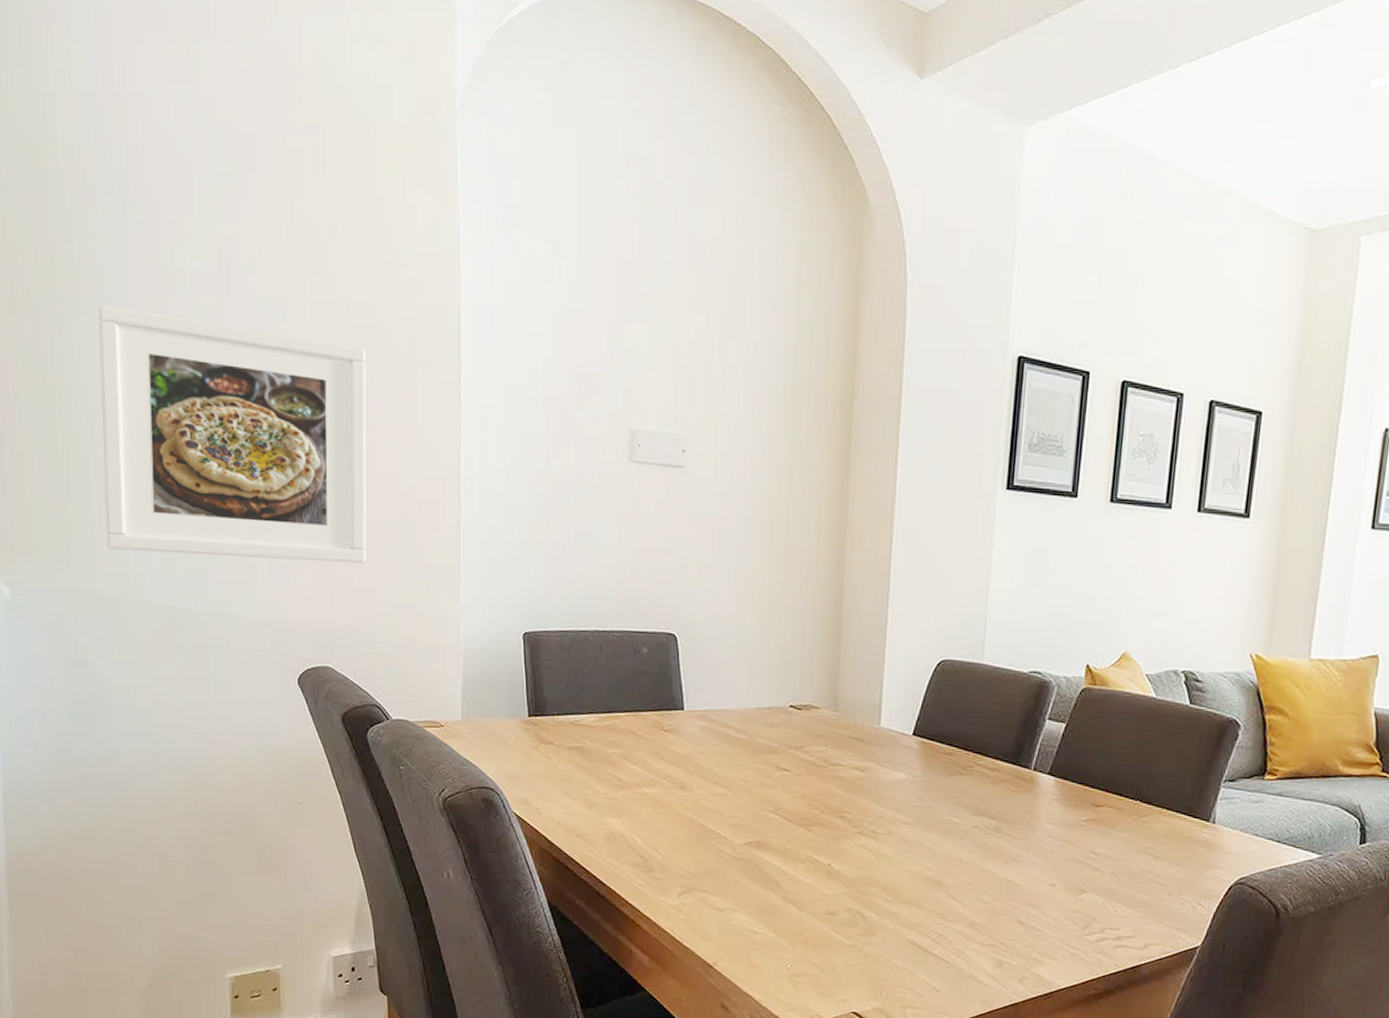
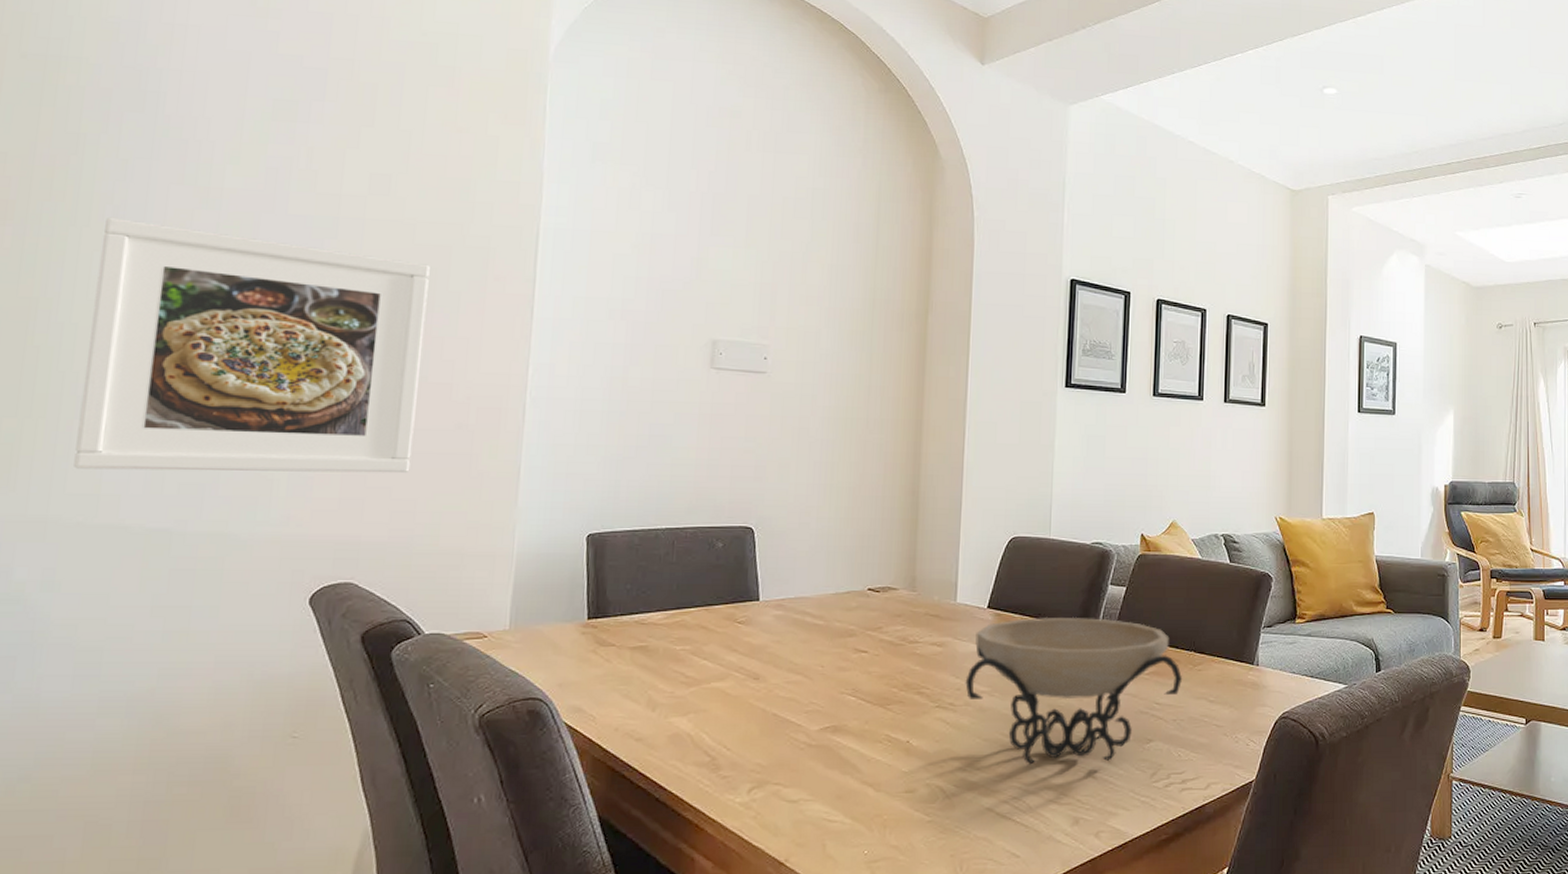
decorative bowl: none [888,749,1124,909] -> present [965,617,1182,765]

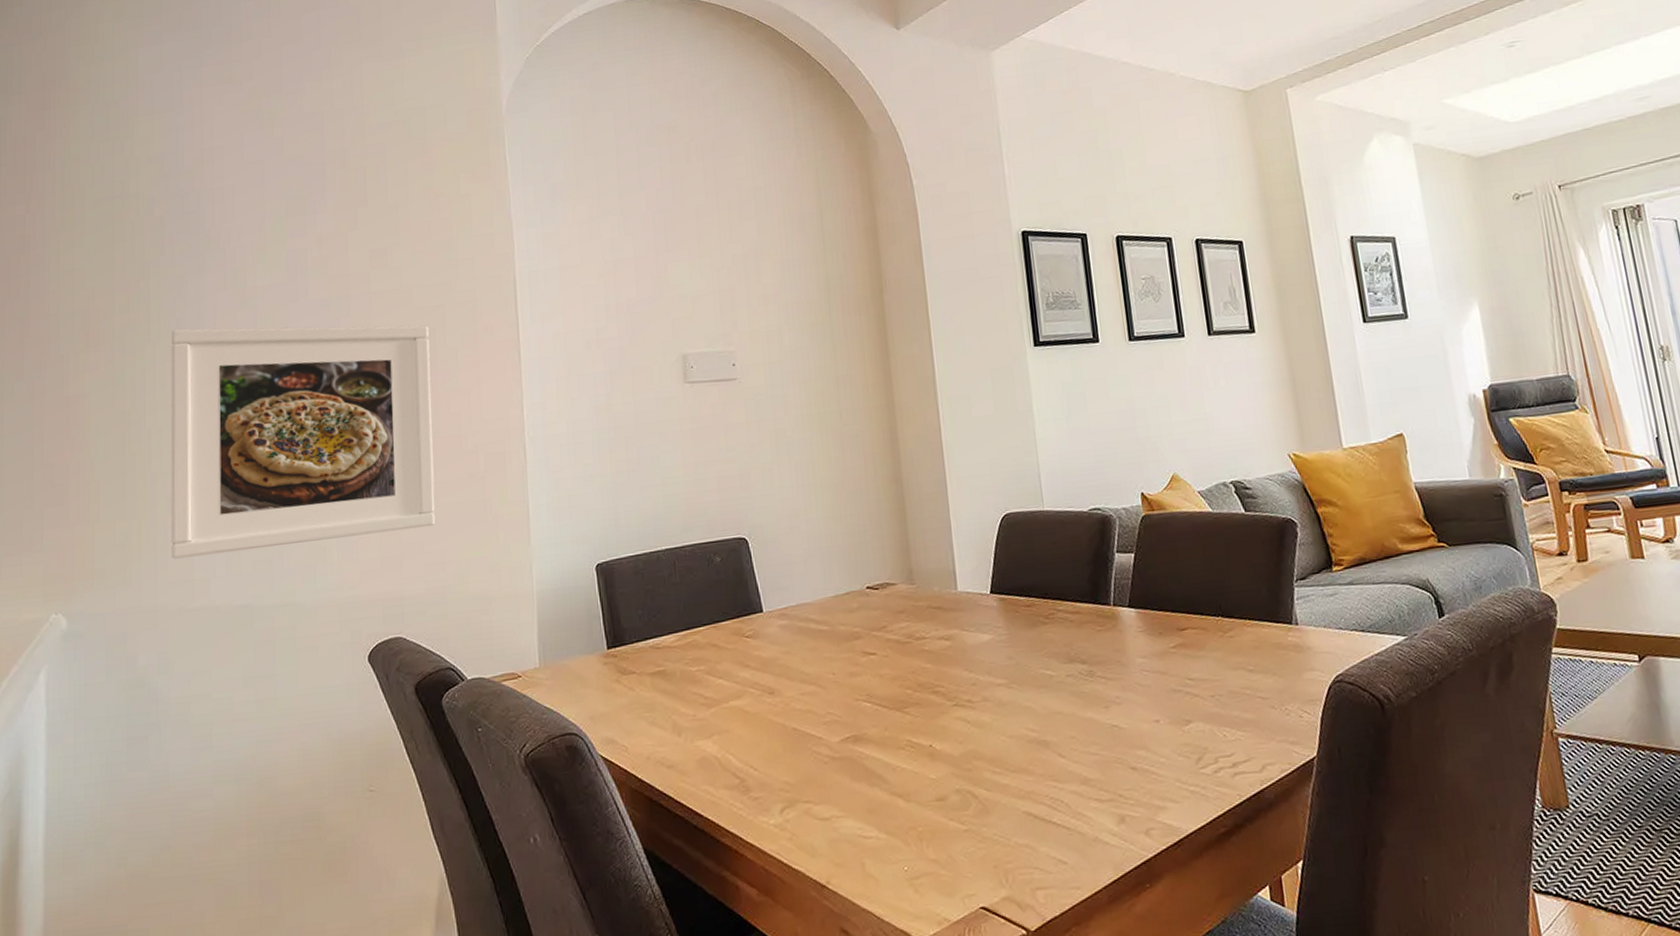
decorative bowl: present [965,617,1182,765] -> none [979,591,1214,761]

